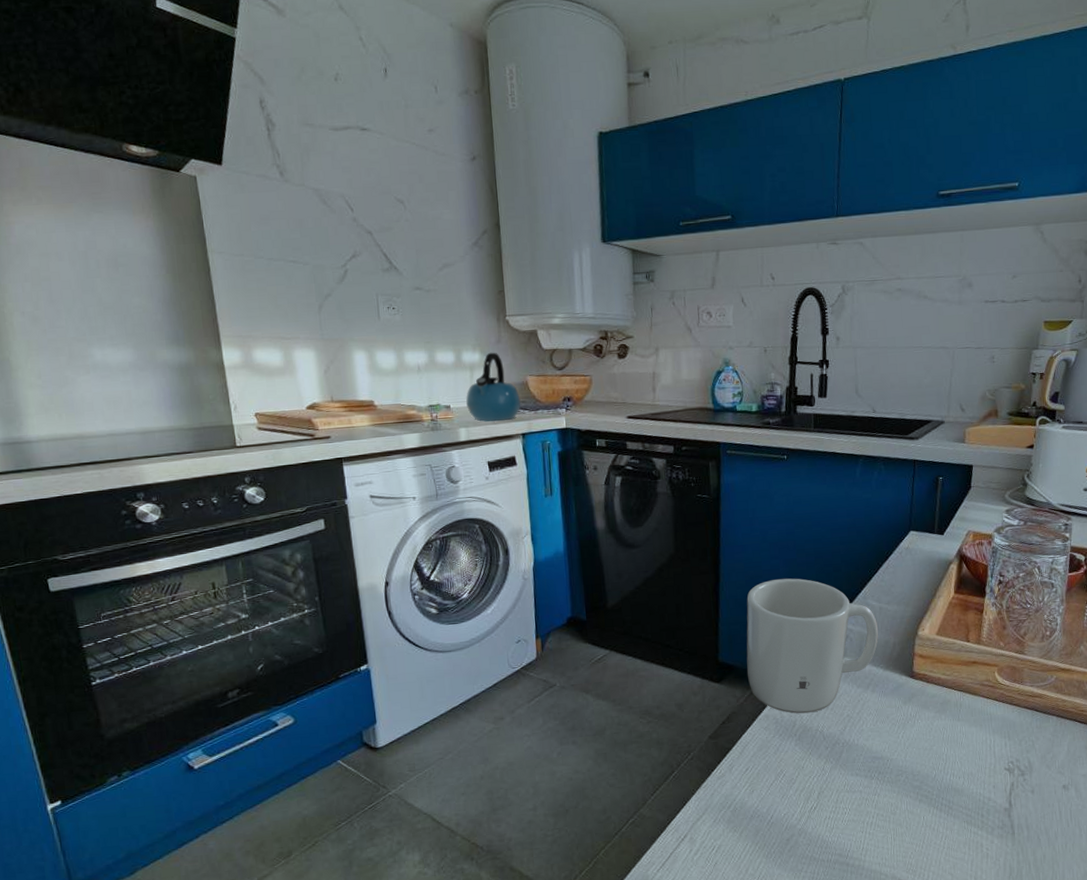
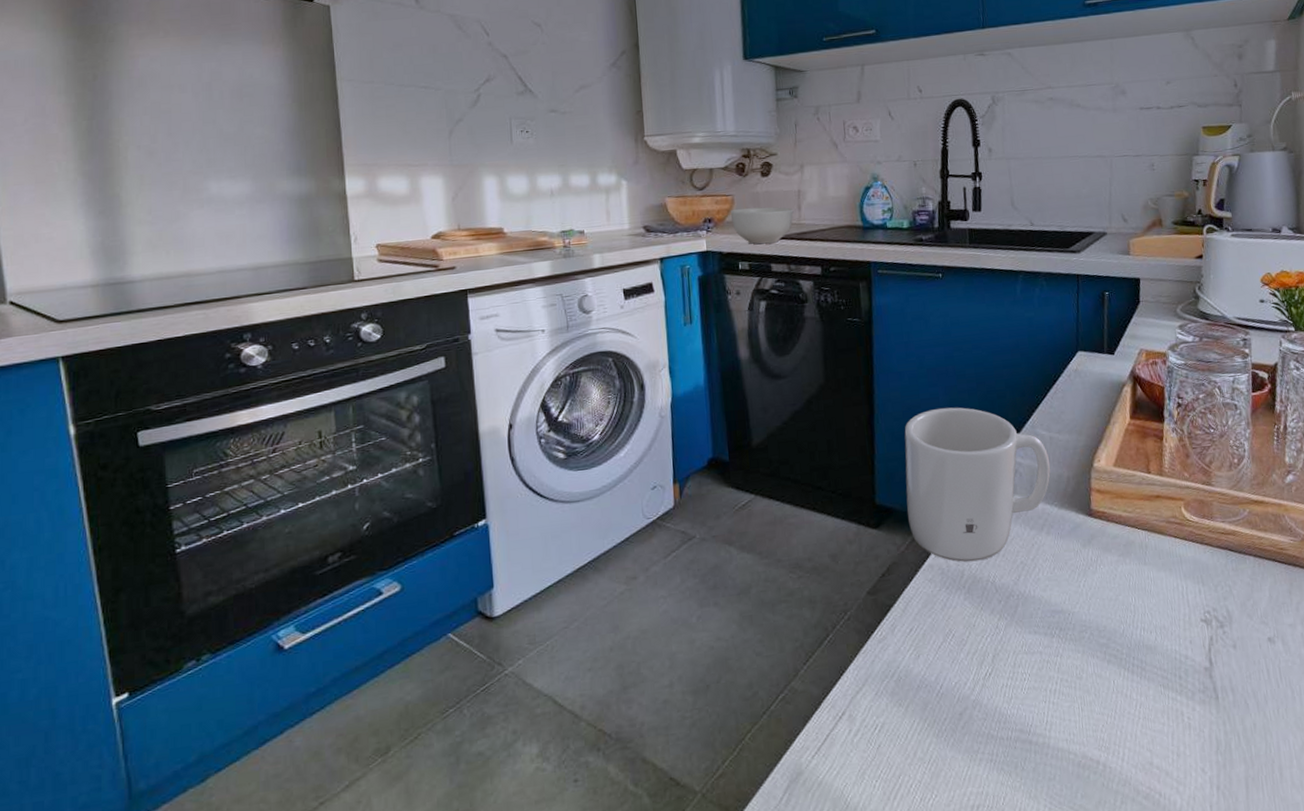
kettle: present [466,352,521,421] -> none [601,173,659,246]
bowl: none [588,388,649,423] -> present [730,207,794,245]

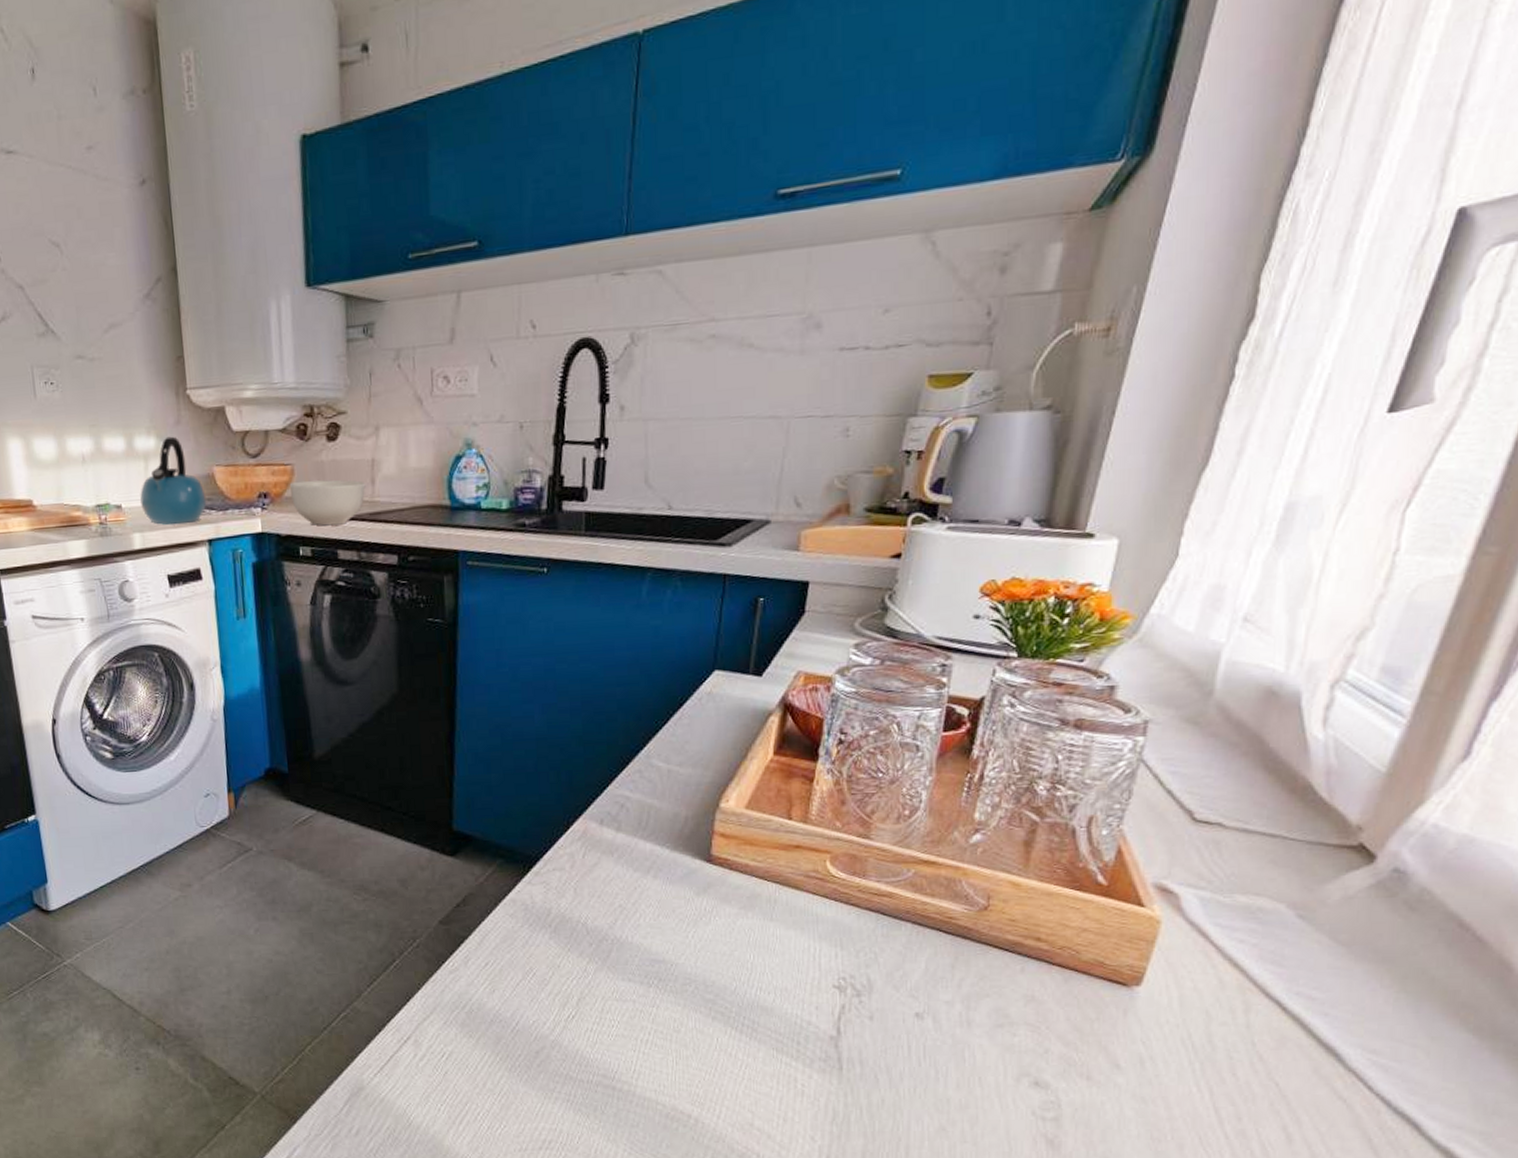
kettle: none [601,173,659,246] -> present [140,436,207,525]
mug: present [904,407,1051,562] -> none [488,728,666,900]

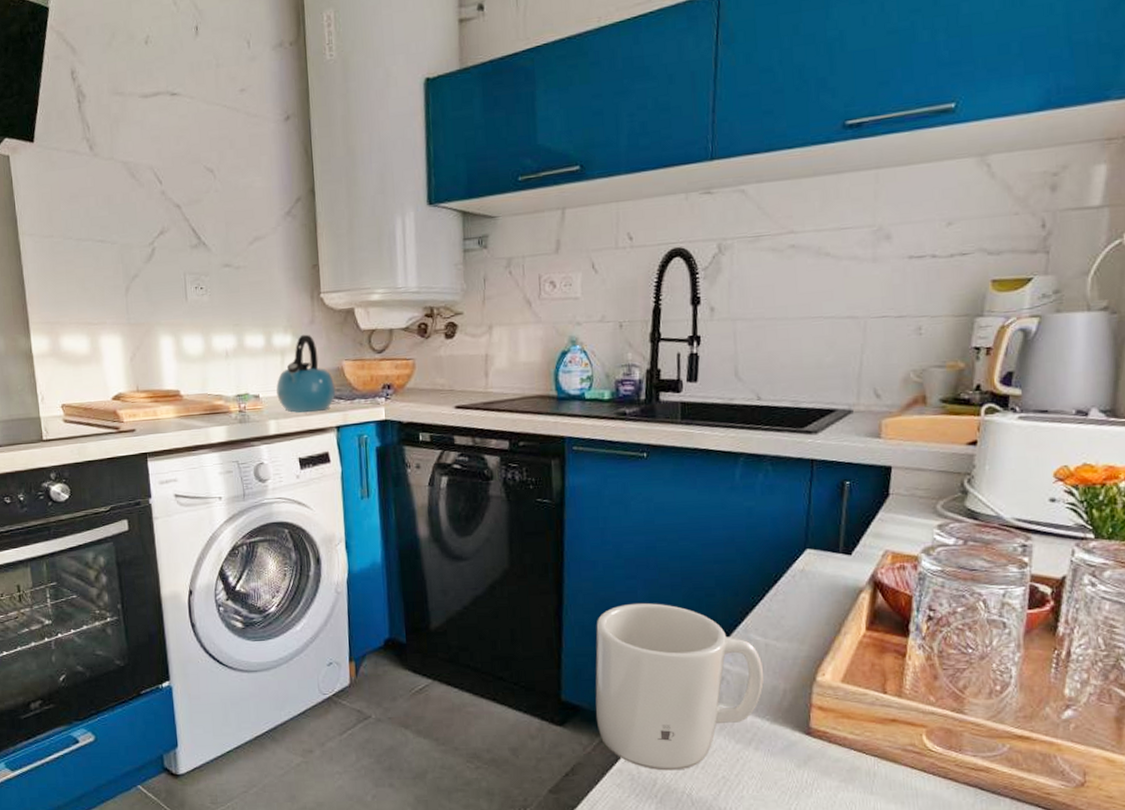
bowl: present [289,480,366,526] -> none [410,373,480,414]
mug: none [488,728,666,900] -> present [595,602,764,771]

